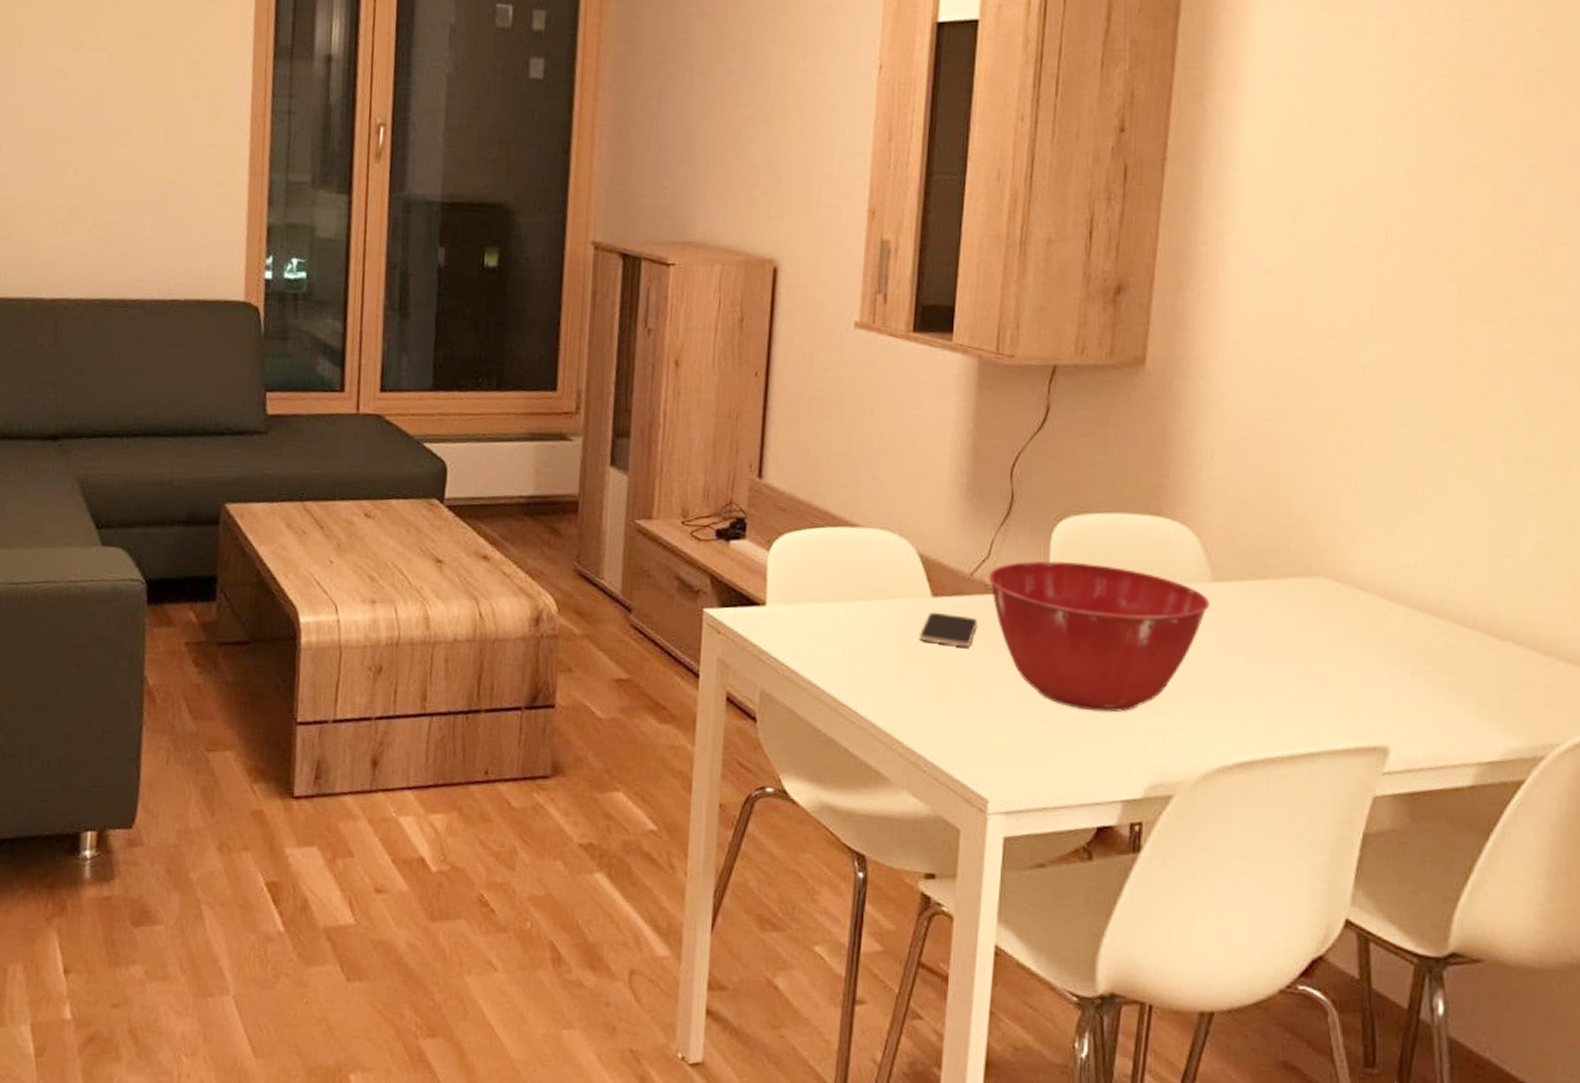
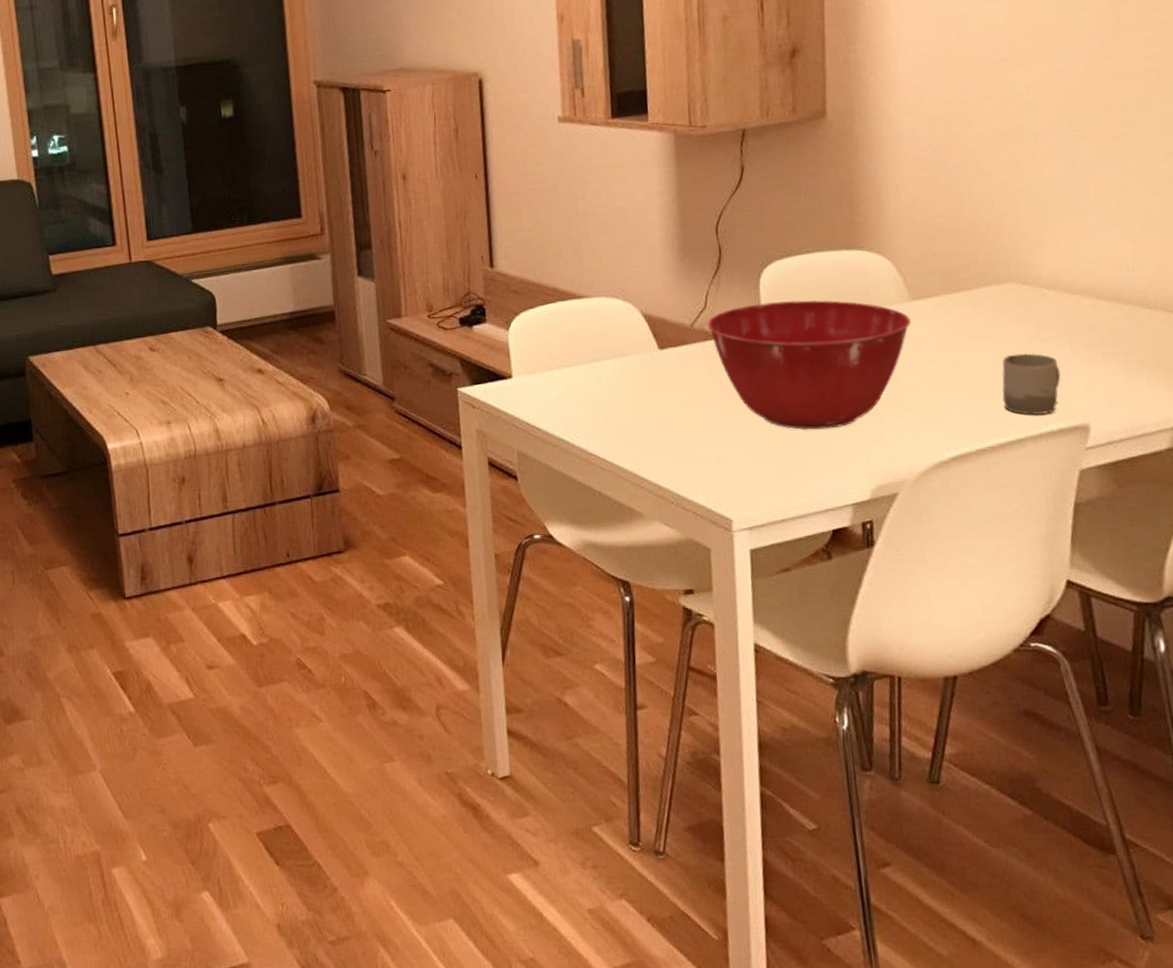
smartphone: present [920,612,978,646] -> none [652,362,704,390]
cup: none [1299,656,1364,730] -> present [1002,353,1061,416]

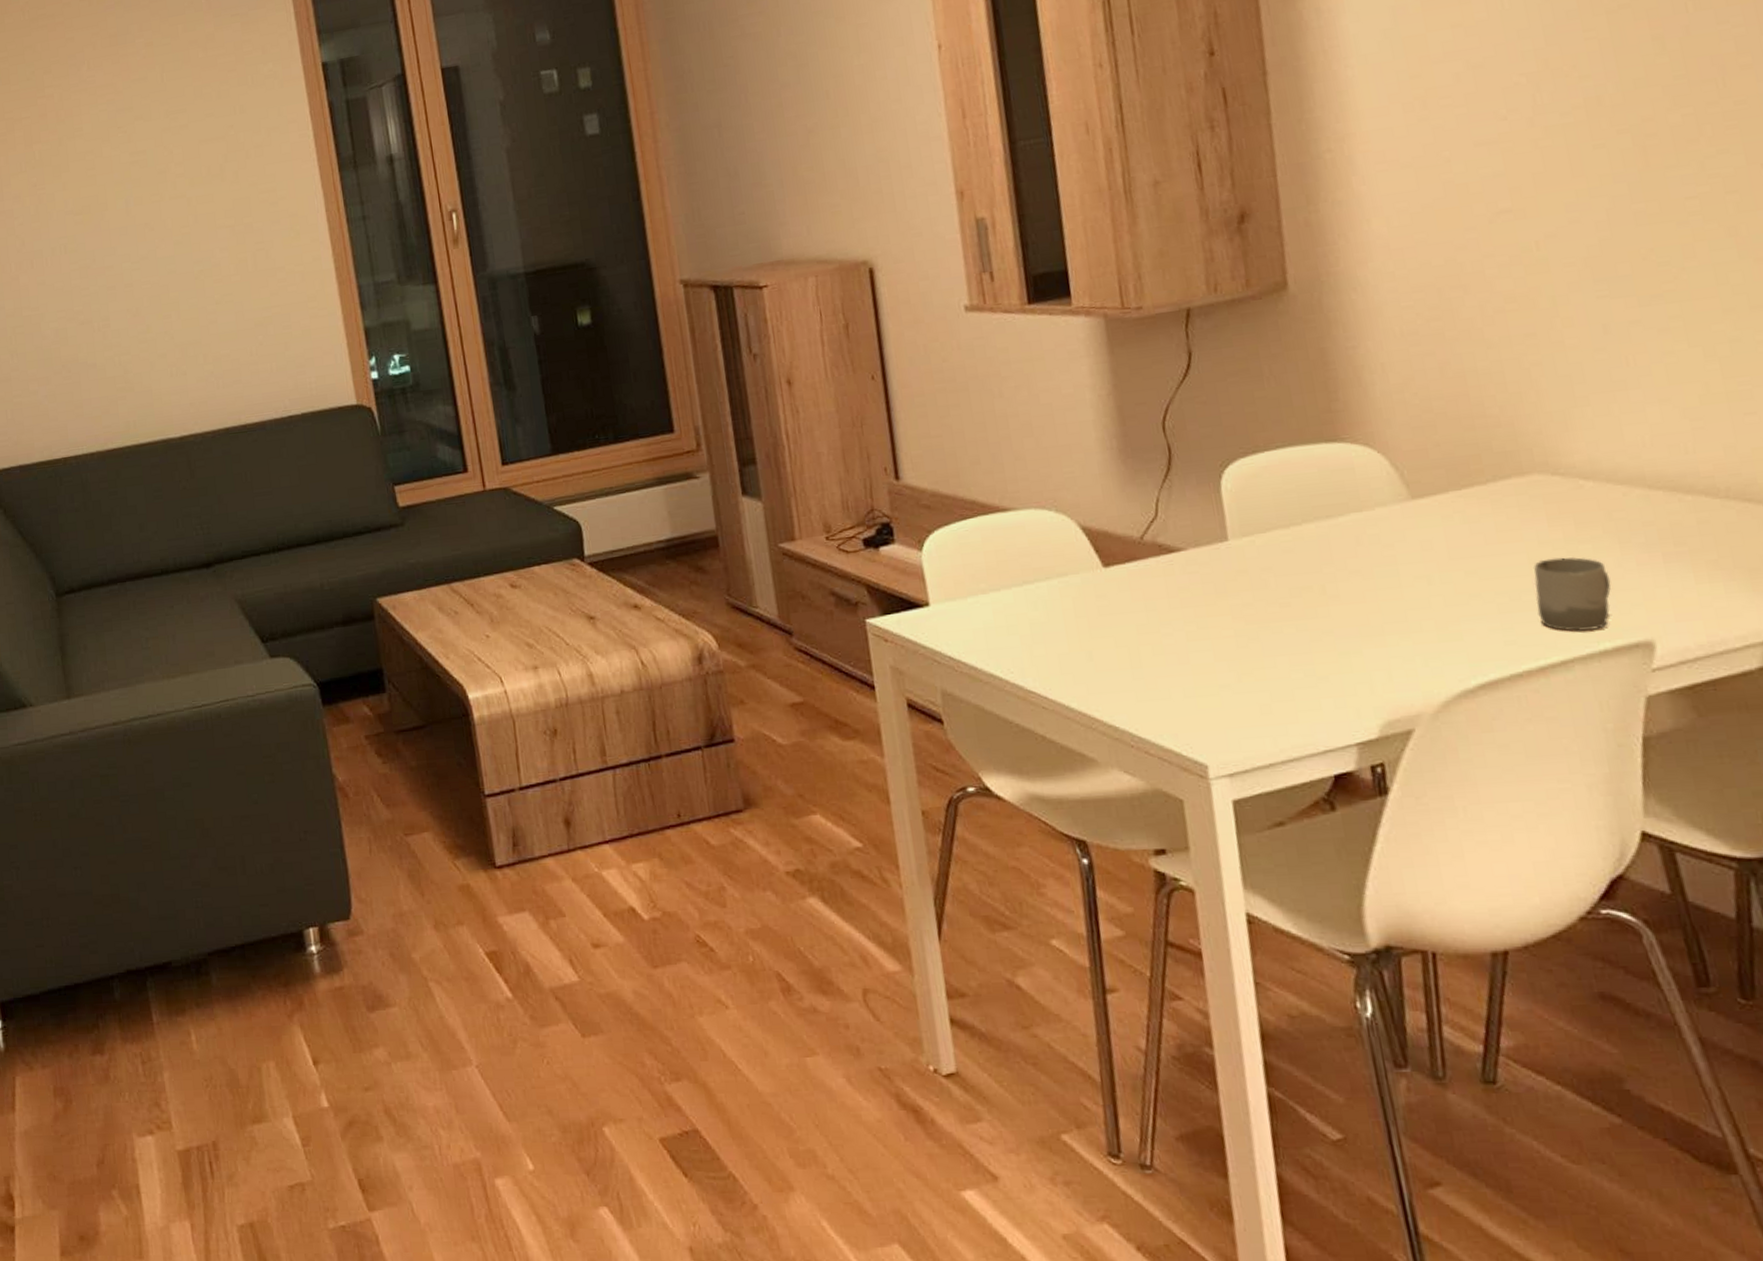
mixing bowl: present [707,300,911,430] -> none [1159,503,1413,657]

